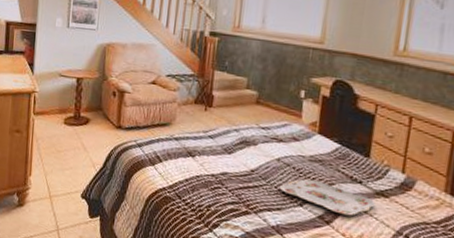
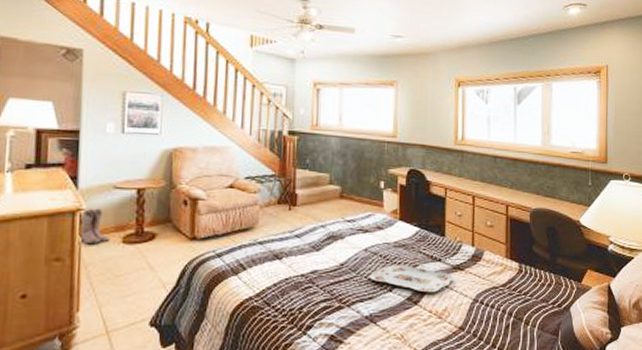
boots: none [32,91,55,122] -> present [78,208,110,245]

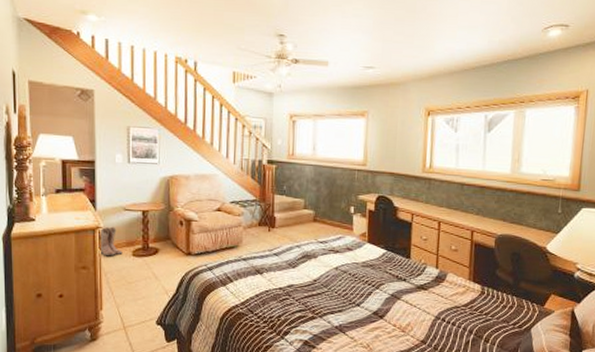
serving tray: present [370,264,454,293] -> none [340,282,417,309]

